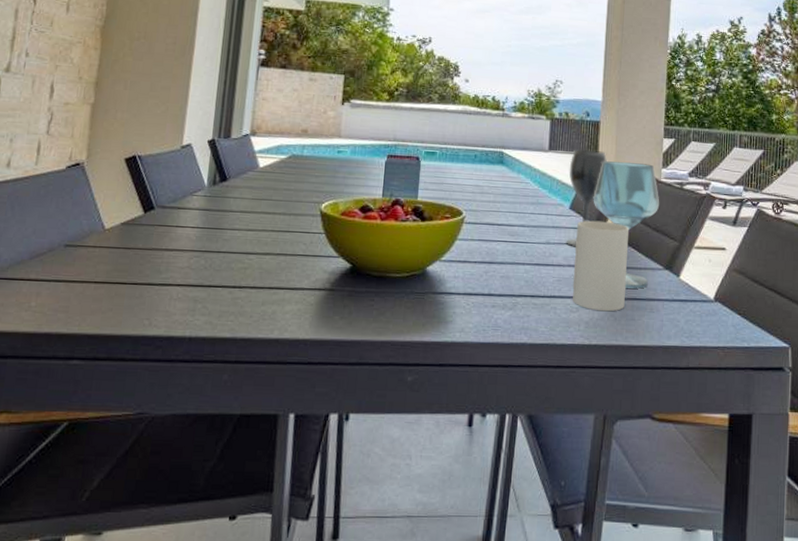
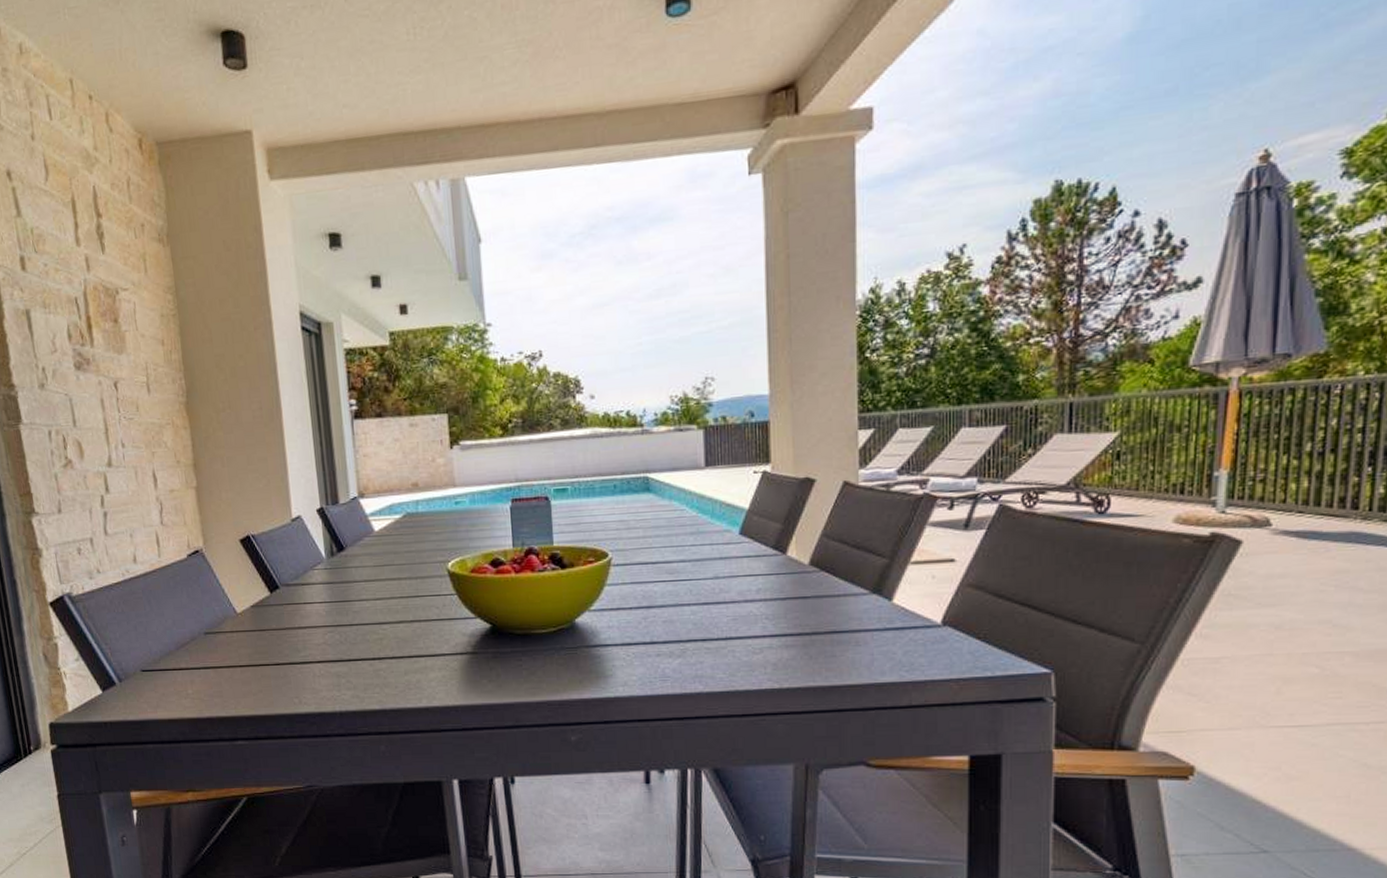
wine glass: present [567,148,607,246] -> none [733,458,783,578]
cup: present [572,220,630,312] -> none [750,544,821,650]
wine glass: present [593,161,660,289] -> none [768,466,859,620]

